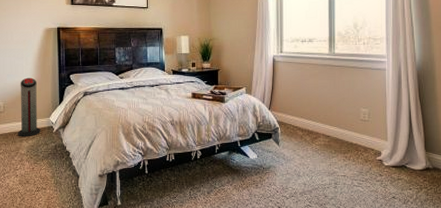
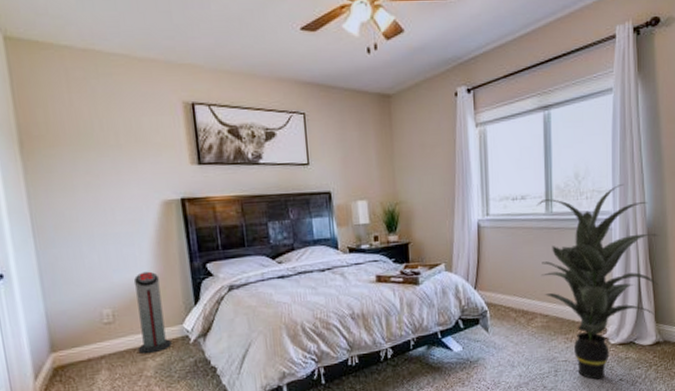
indoor plant: none [321,34,429,195] -> present [536,184,660,380]

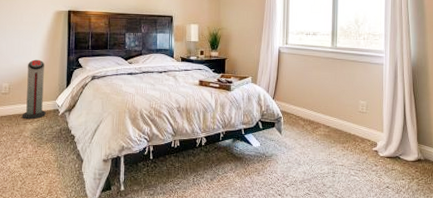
indoor plant: present [536,184,660,380] -> none [324,31,422,184]

